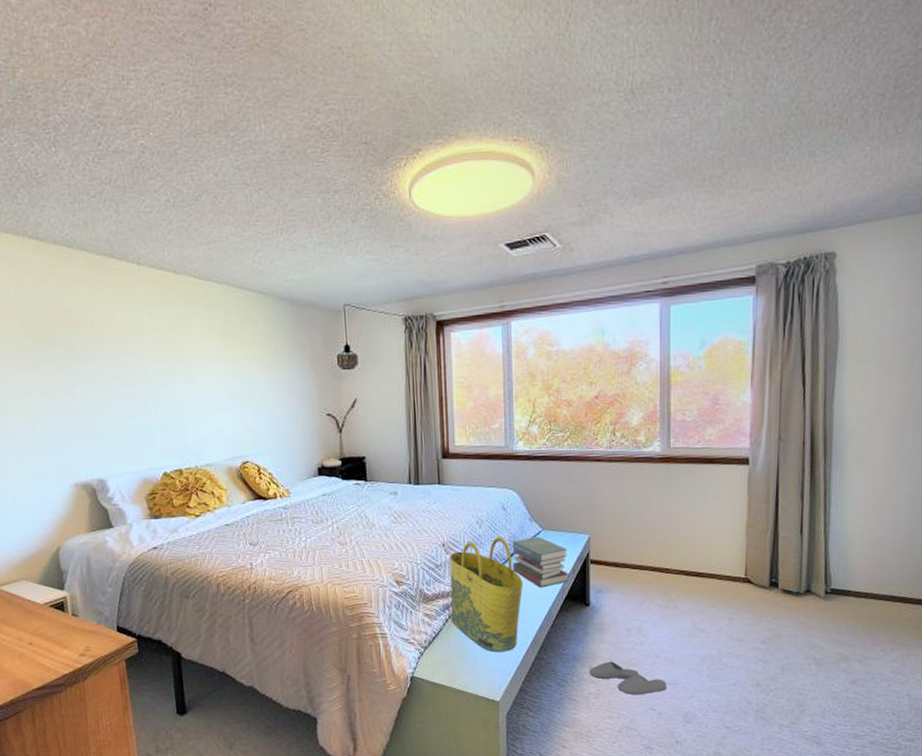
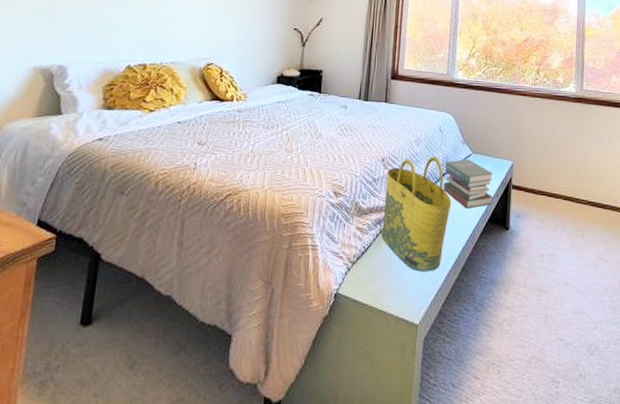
slippers: present [589,661,667,694] -> none [504,287,574,323]

